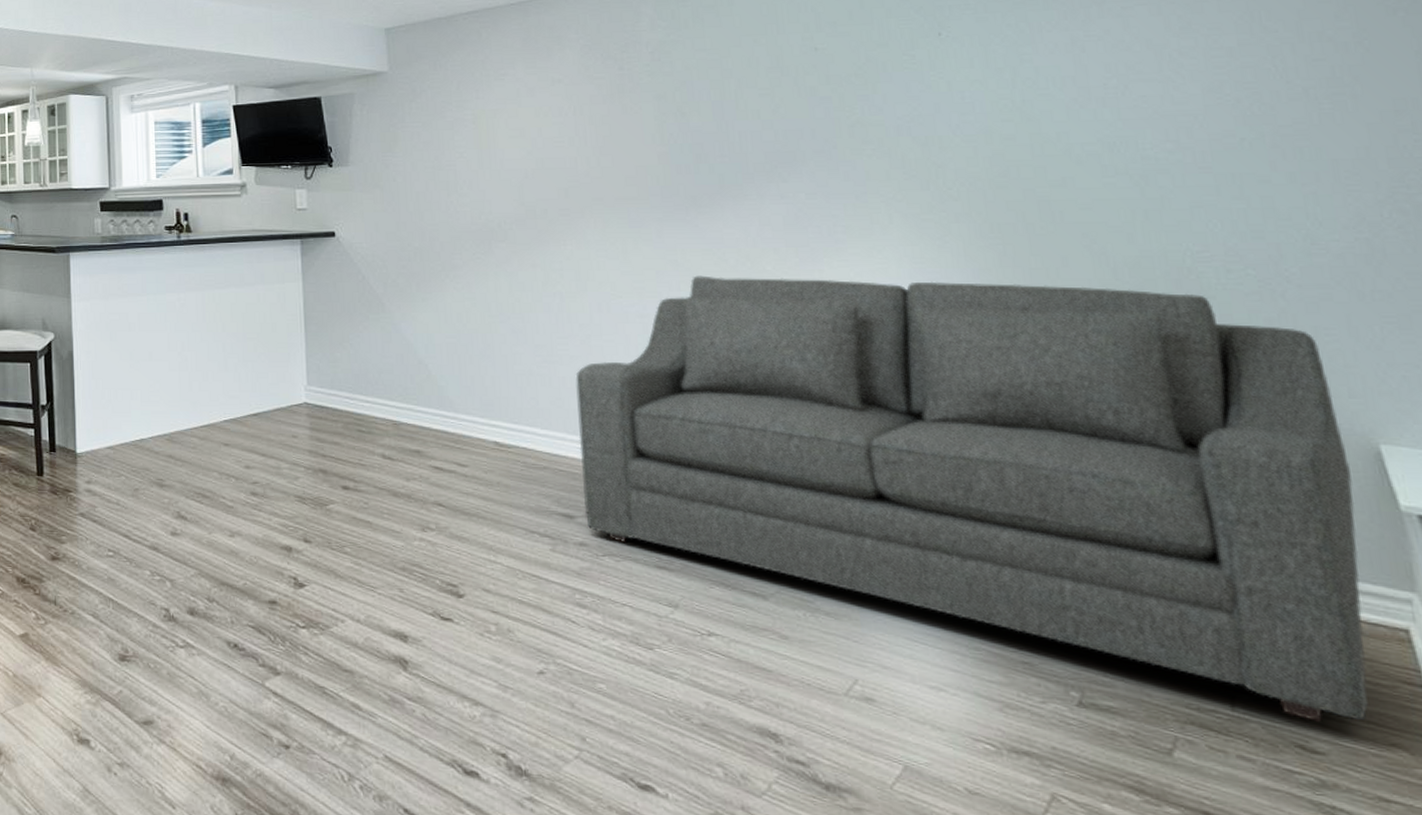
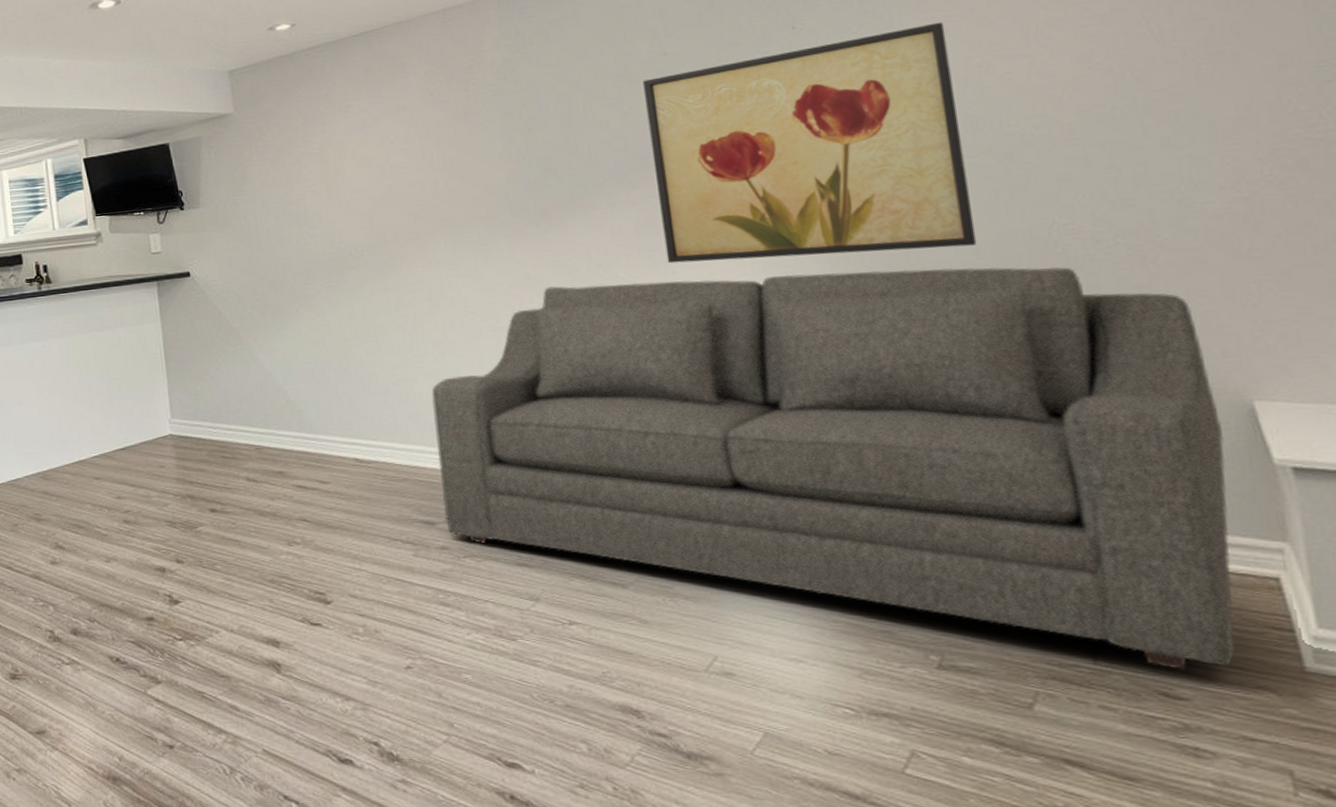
wall art: none [794,41,1115,266] -> present [643,21,977,264]

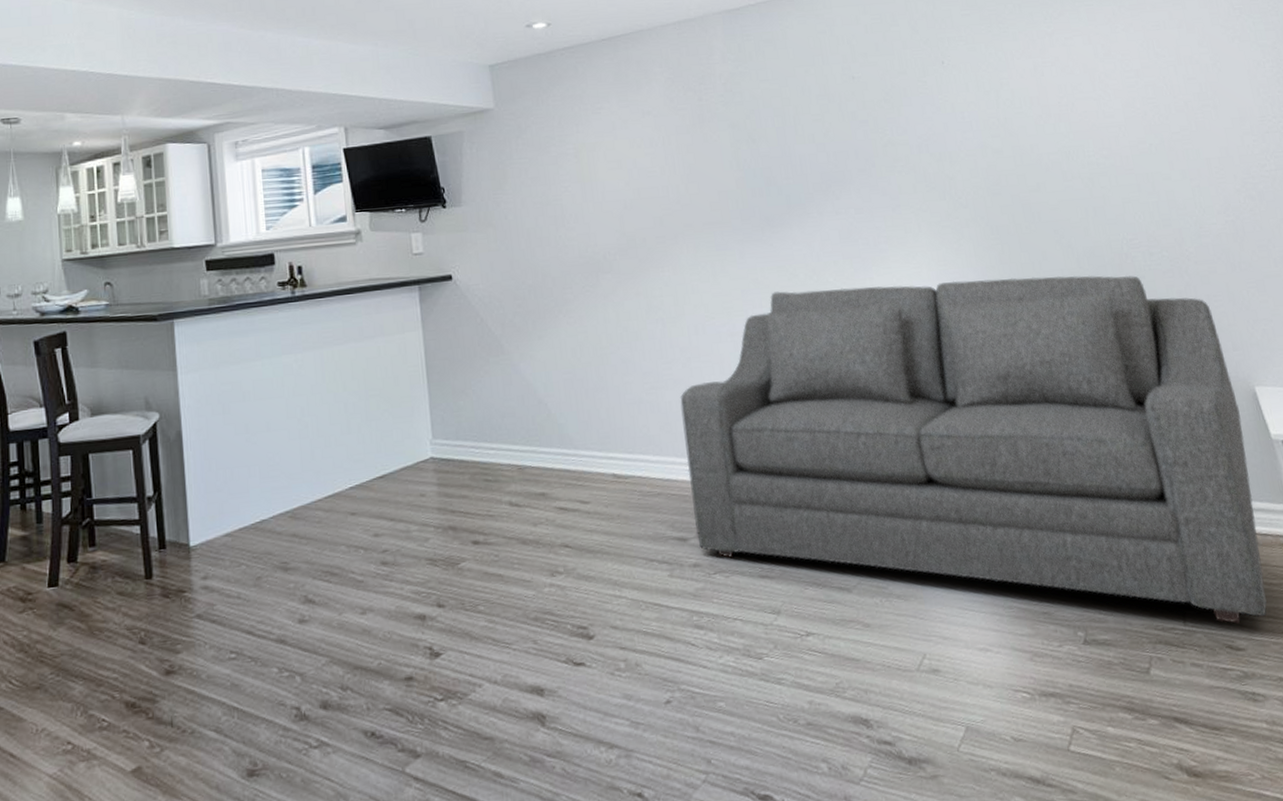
wall art: present [643,21,977,264] -> none [838,66,1078,270]

